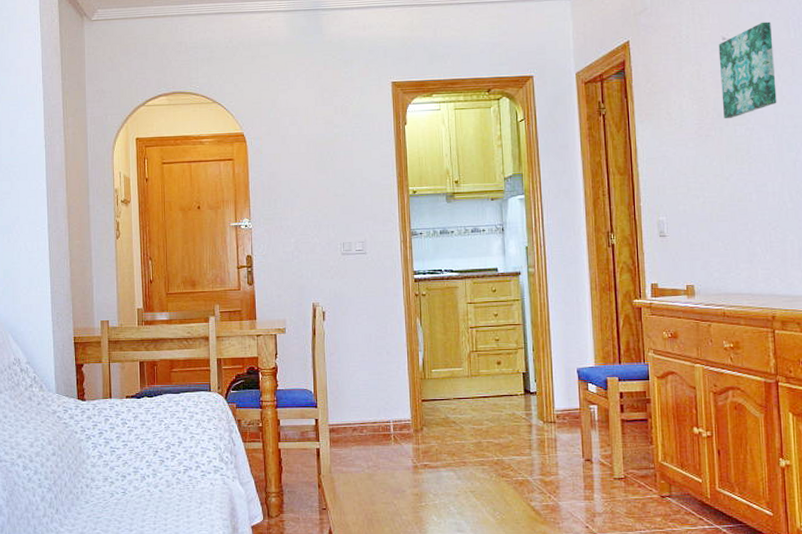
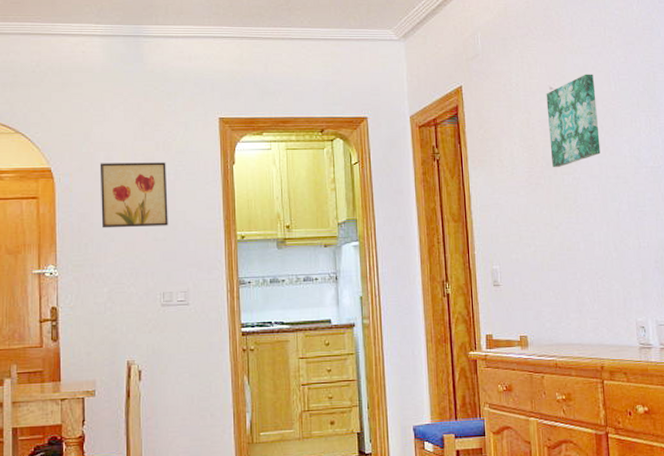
wall art: none [285,125,347,186] -> present [99,162,168,228]

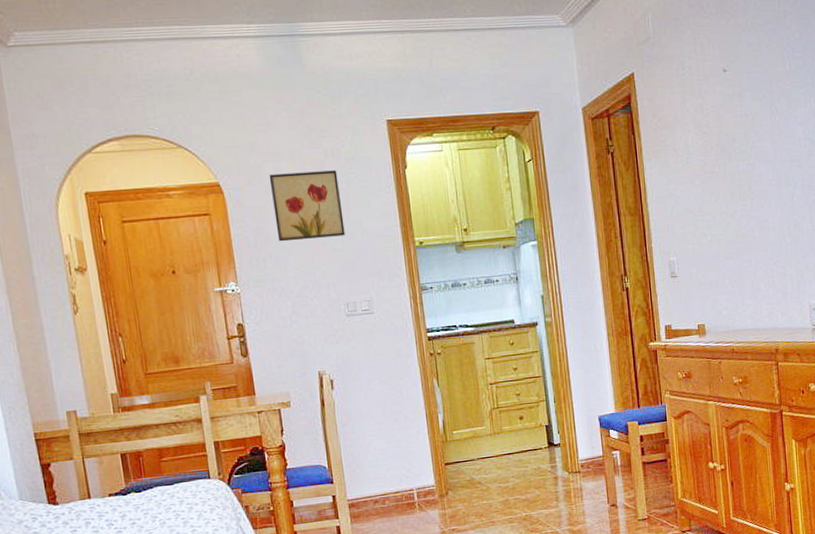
wall art: present [546,74,601,167] -> none [719,53,775,154]

